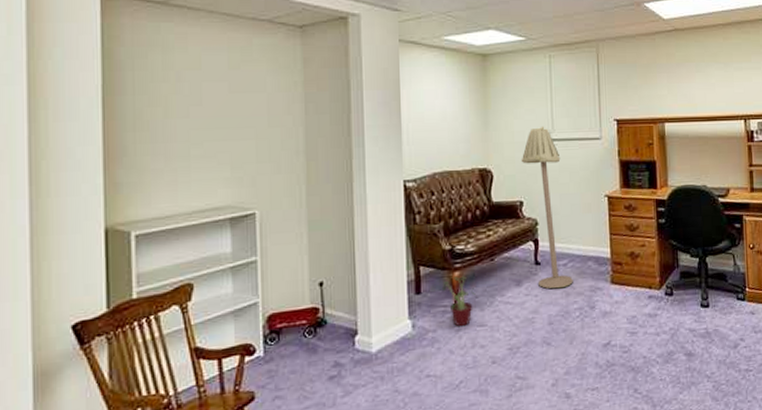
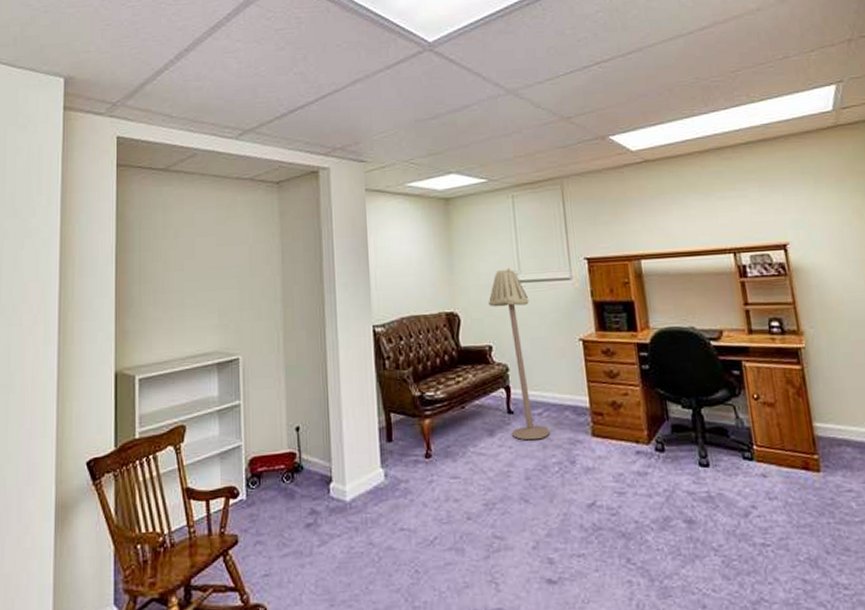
potted plant: present [443,276,476,327] -> none [414,424,447,478]

